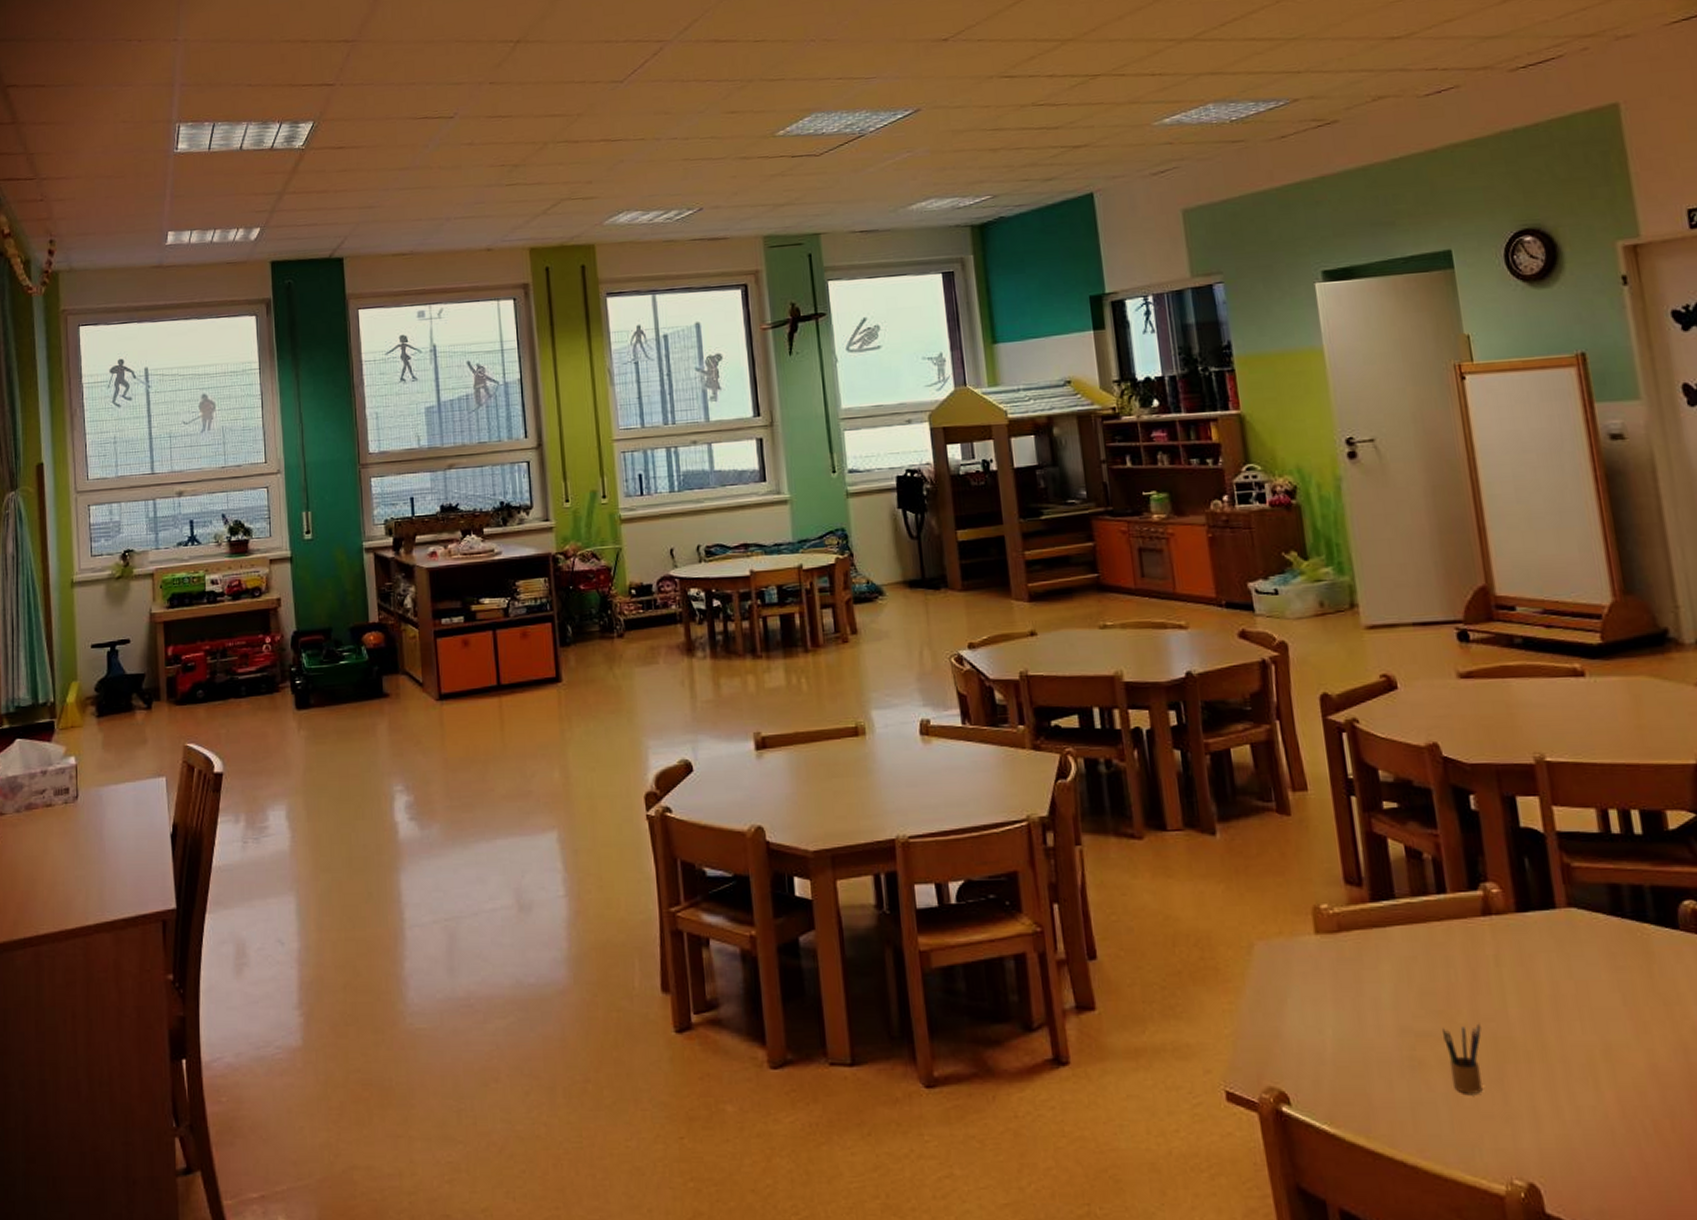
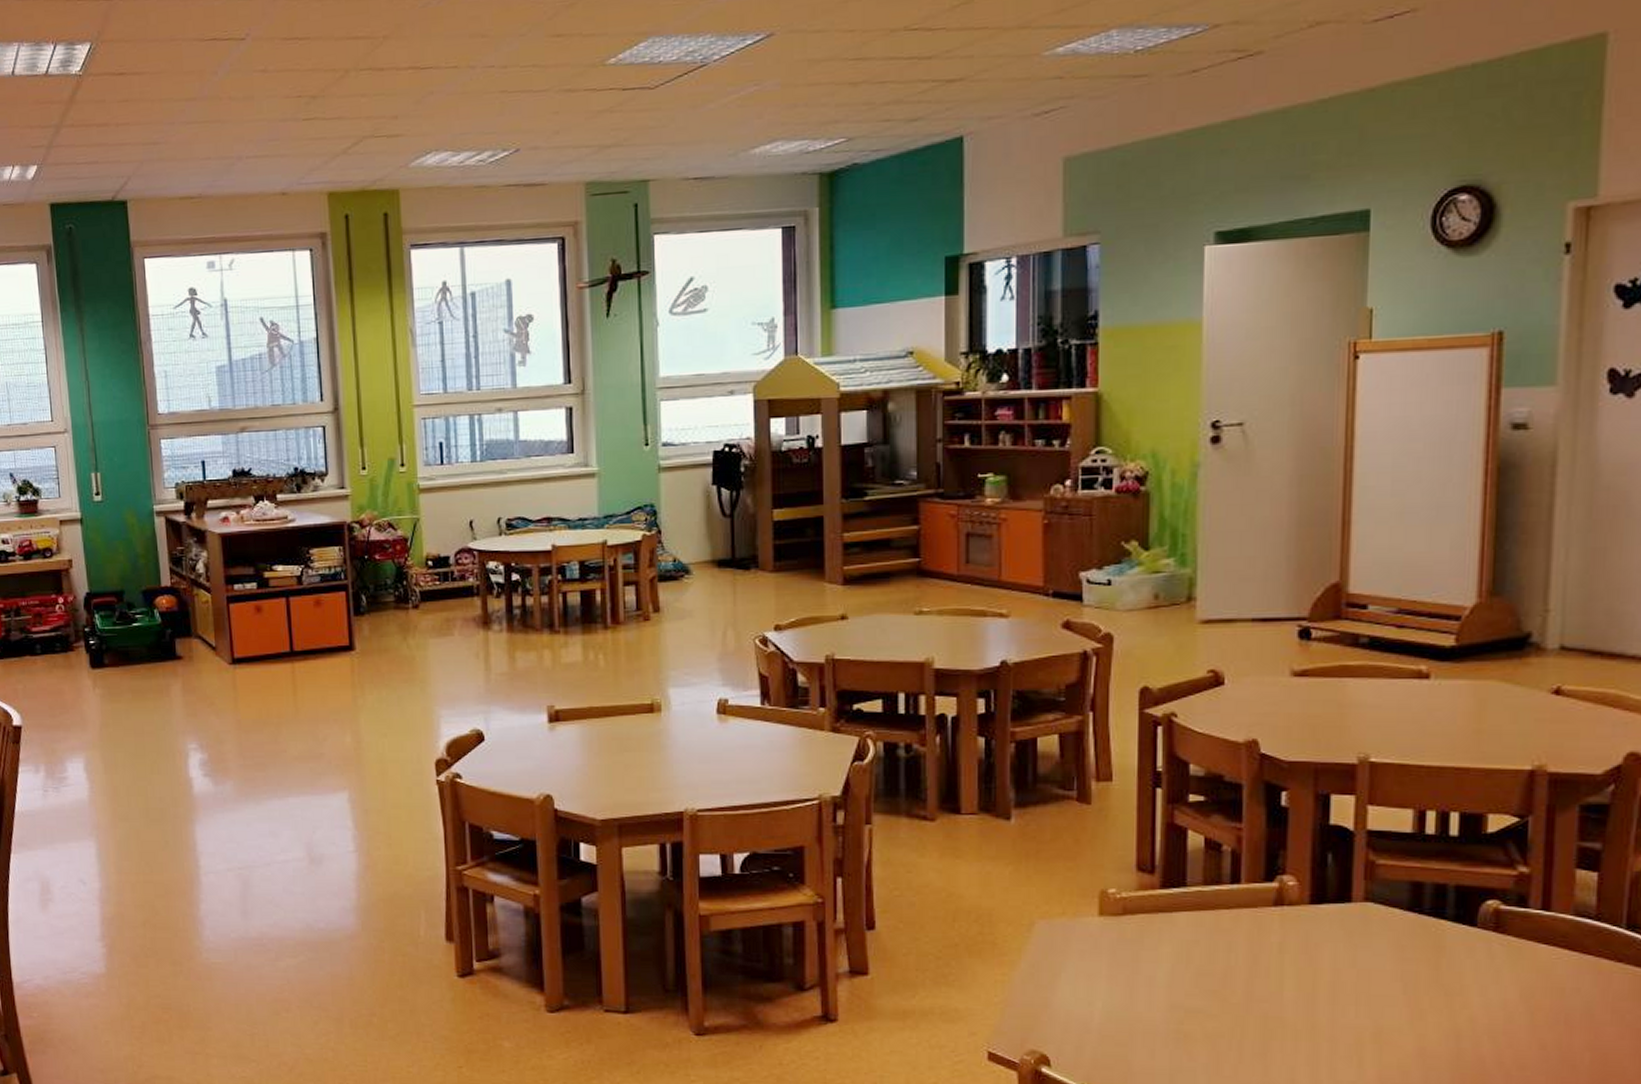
pencil box: present [1441,1023,1483,1094] -> none [1212,1003,1253,1065]

